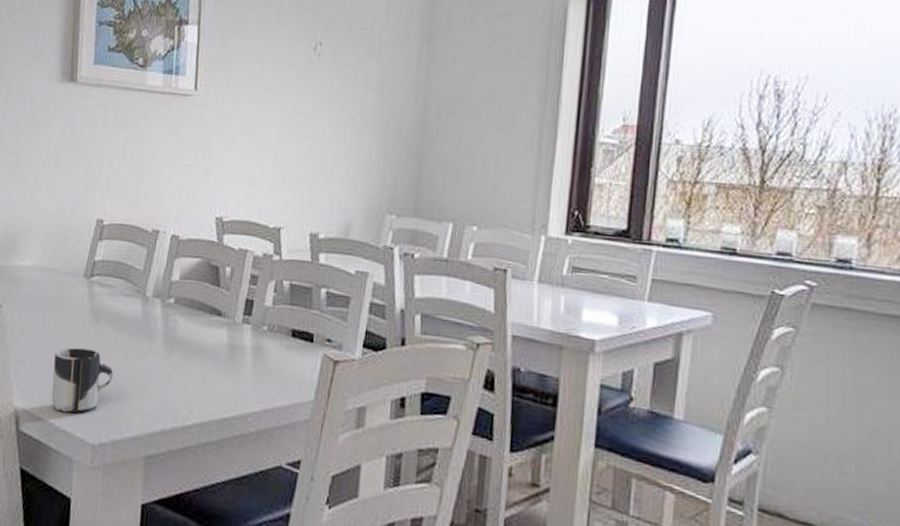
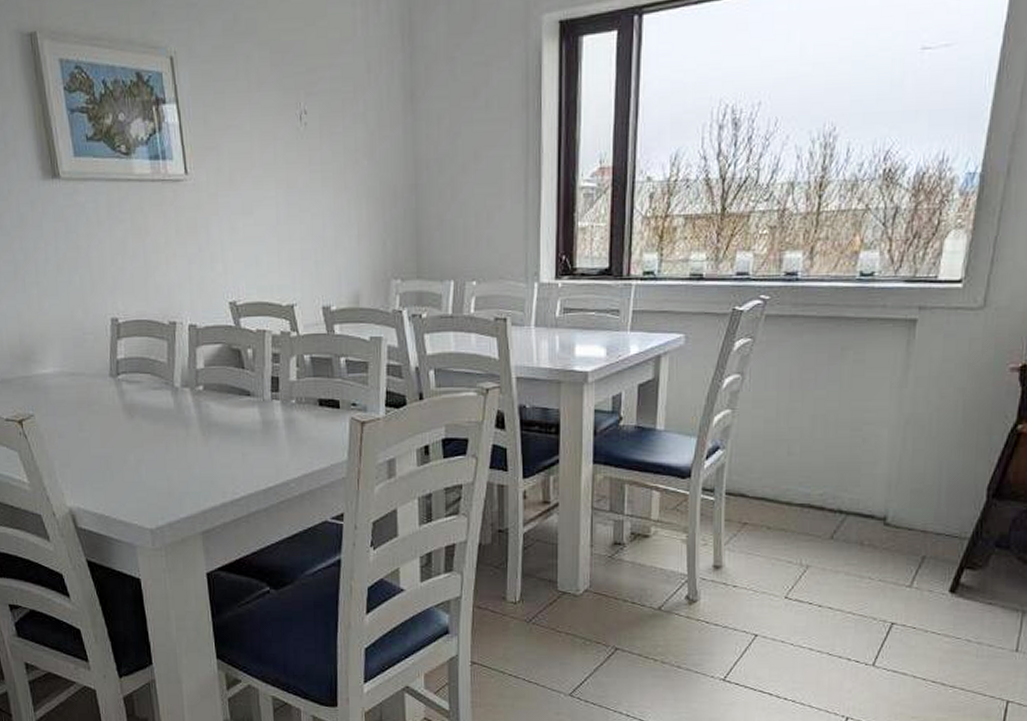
cup: present [51,347,114,413] -> none [97,444,158,505]

